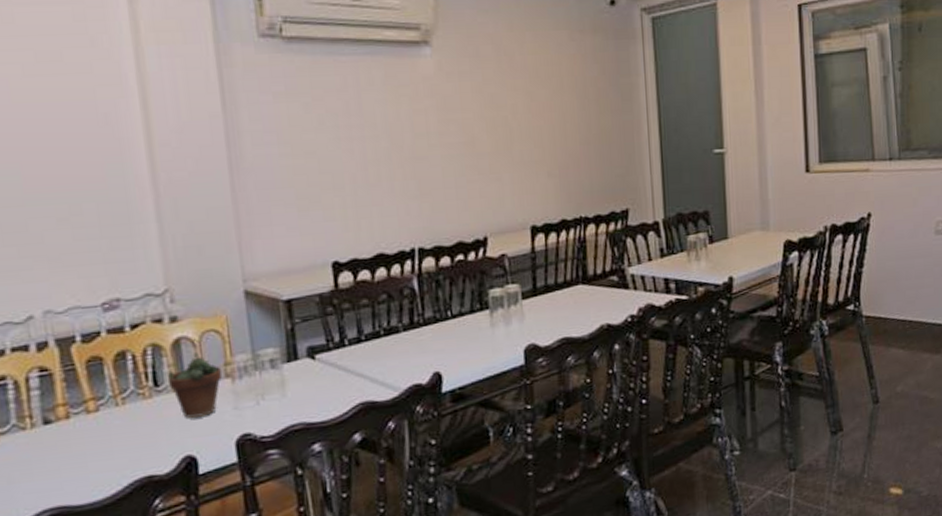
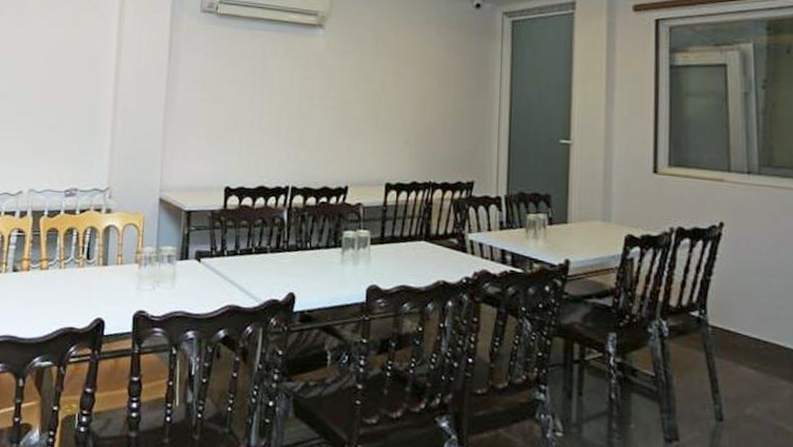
succulent plant: present [167,338,223,418] -> none [96,228,134,290]

